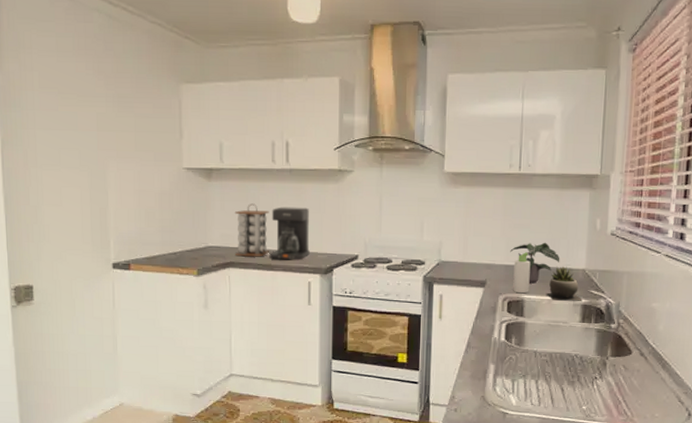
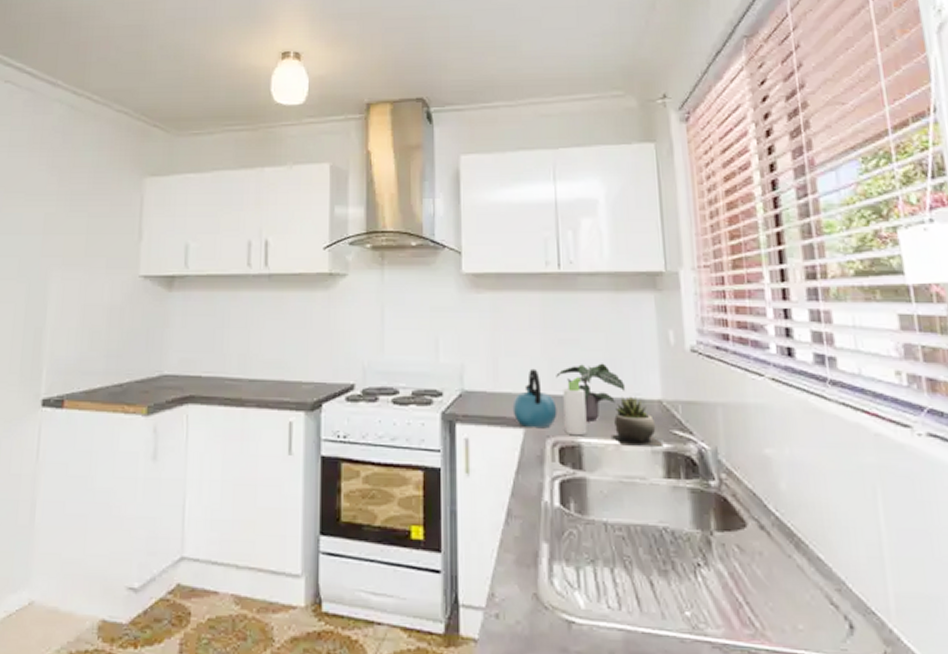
spice rack: present [234,203,269,257] -> none [197,318,242,389]
coffee maker: present [269,207,310,260] -> none [239,322,292,391]
kettle: none [476,245,509,288] -> present [512,368,557,429]

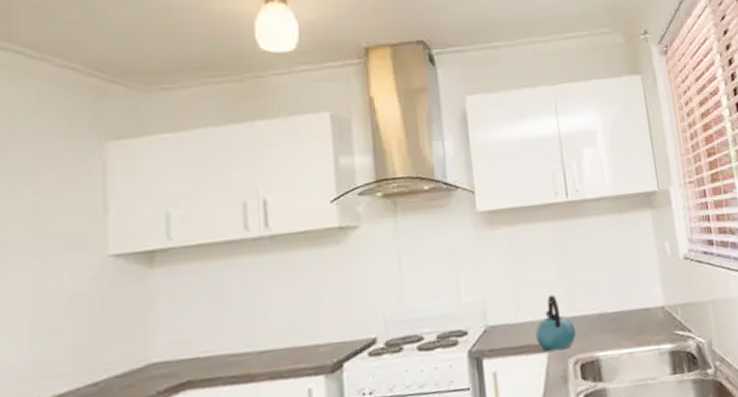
potted plant: present [556,363,626,422] -> none [572,280,634,336]
bottle: present [563,374,588,436] -> none [579,292,604,352]
succulent plant: present [610,396,664,446] -> none [624,306,669,352]

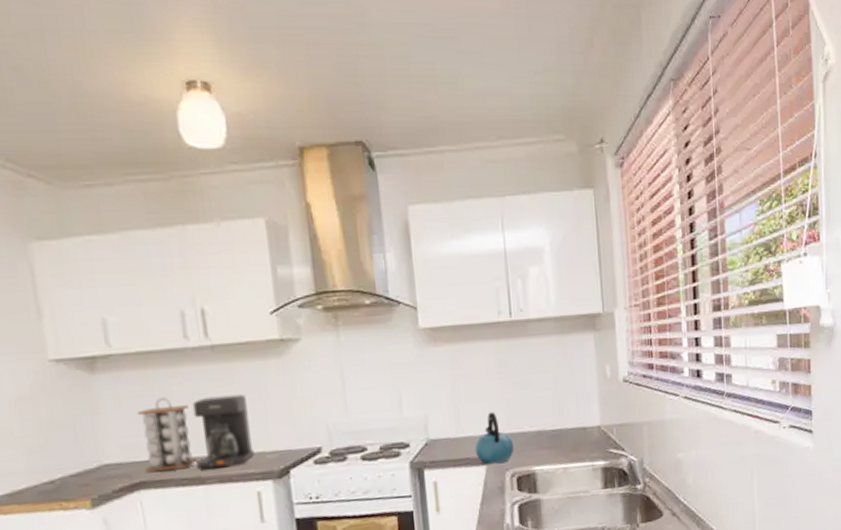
spice rack: none [191,290,247,371] -> present [137,397,196,473]
coffee maker: none [247,284,307,366] -> present [192,394,254,469]

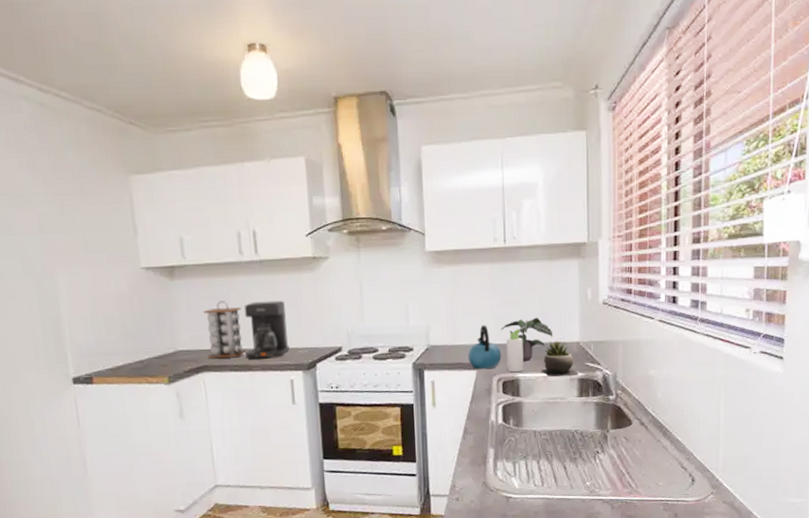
potted plant: none [511,400,571,452] -> present [501,317,553,361]
bottle: none [518,411,540,466] -> present [506,326,525,373]
succulent plant: none [559,425,602,468] -> present [541,340,579,377]

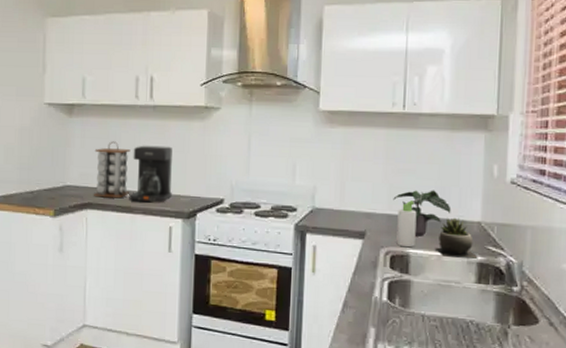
kettle: present [467,325,502,370] -> none [354,192,392,241]

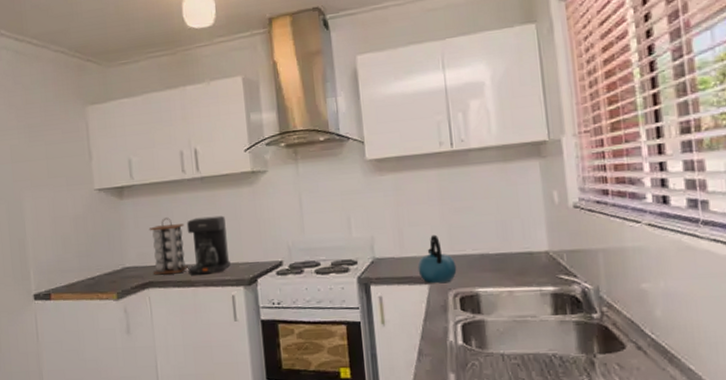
kettle: none [354,192,392,241] -> present [417,234,457,284]
potted plant: present [393,190,451,237] -> none [454,224,516,274]
bottle: present [396,198,420,248] -> none [460,235,484,287]
succulent plant: present [434,217,478,259] -> none [504,250,551,291]

